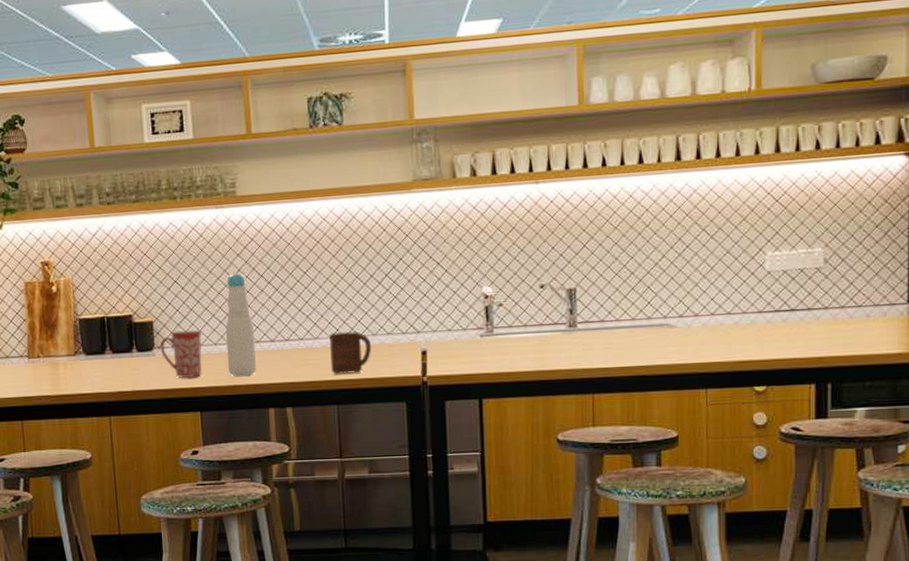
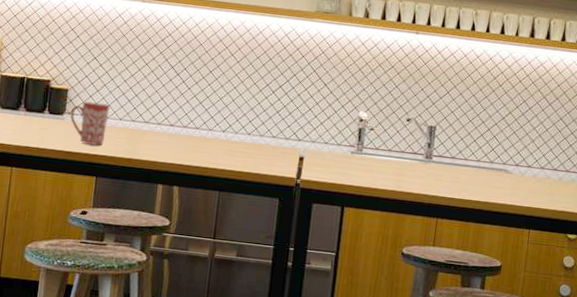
bottle: present [225,272,256,376] -> none [128,60,158,152]
cup: present [329,331,372,374] -> none [219,127,258,166]

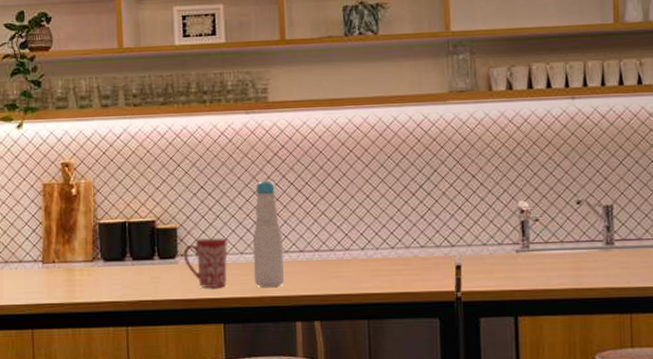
bottle: none [128,60,158,152] -> present [252,179,284,287]

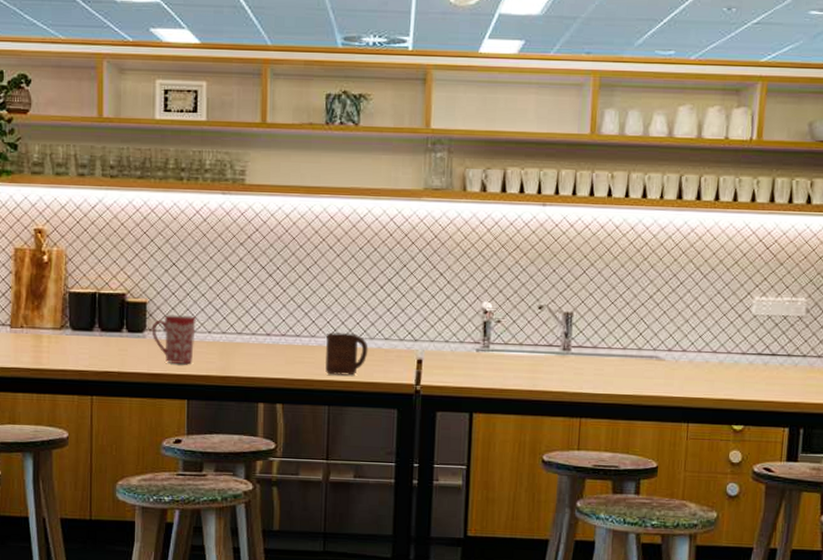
bottle: present [252,179,284,287] -> none [220,261,250,367]
cup: none [361,243,405,288] -> present [324,332,368,376]

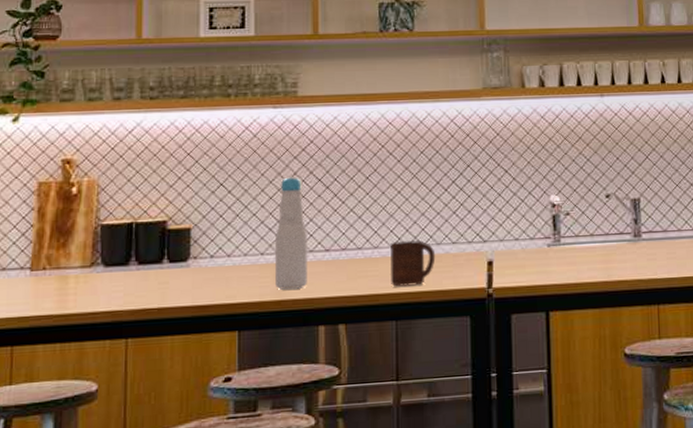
mug: present [151,314,197,365] -> none [196,237,248,292]
bottle: none [220,261,250,367] -> present [274,176,307,290]

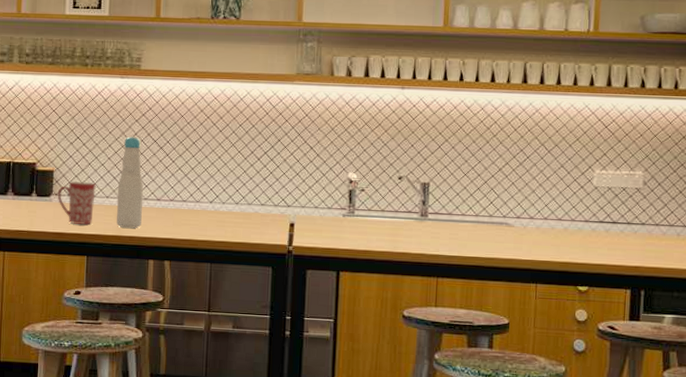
mug: none [196,237,248,292] -> present [57,180,97,226]
cup: present [389,240,436,287] -> none [207,198,247,237]

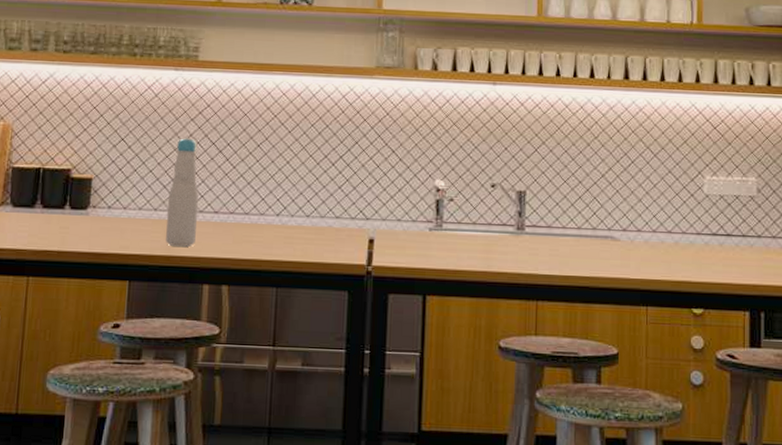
mug: present [57,180,97,226] -> none [95,190,144,244]

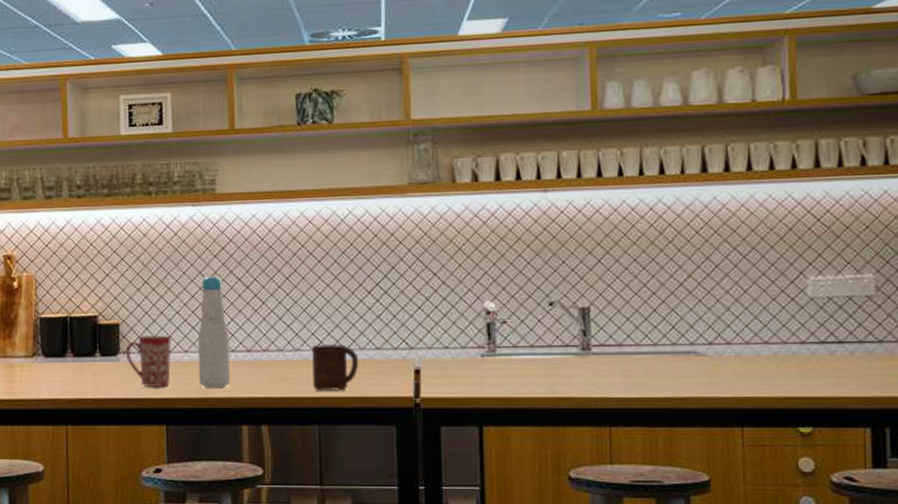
mug: none [95,190,144,244] -> present [125,334,172,388]
cup: none [273,210,319,256] -> present [311,344,359,391]

